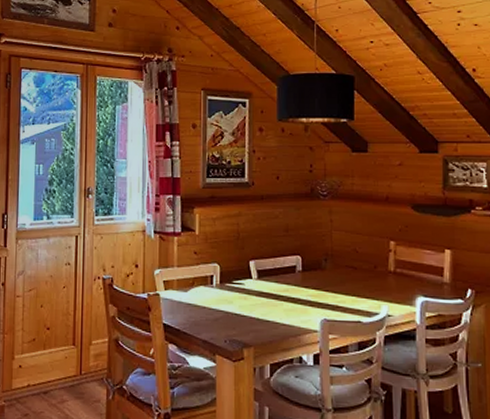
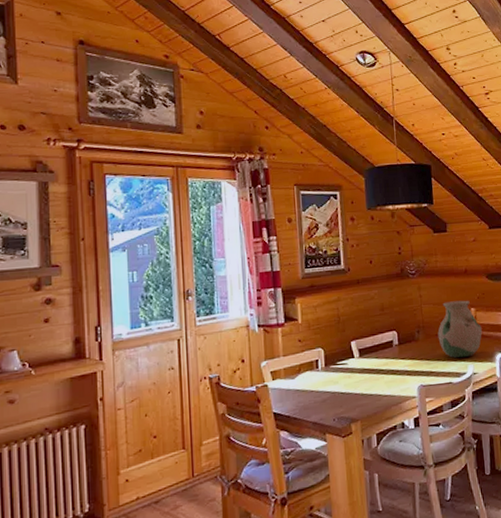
vase: none [348,230,402,296] -> present [437,300,482,358]

